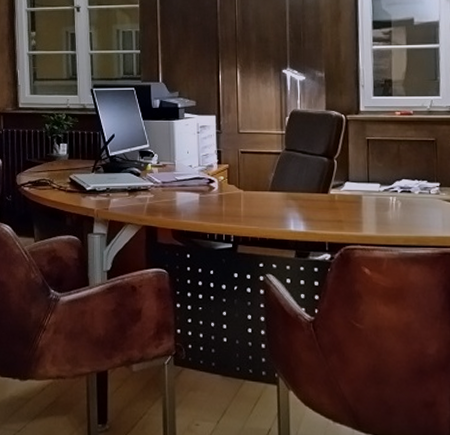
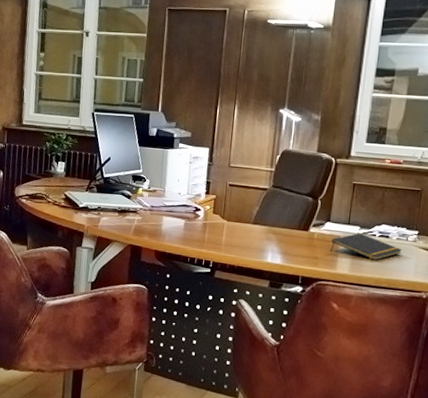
notepad: none [353,190,426,218] -> present [331,233,402,261]

